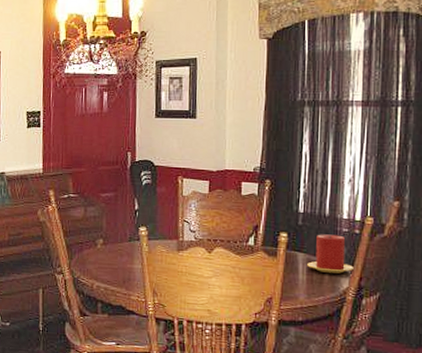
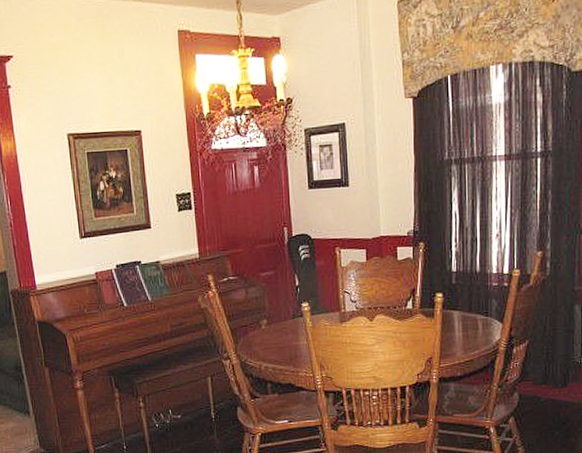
candle: present [307,234,353,274] -> none [462,289,504,327]

